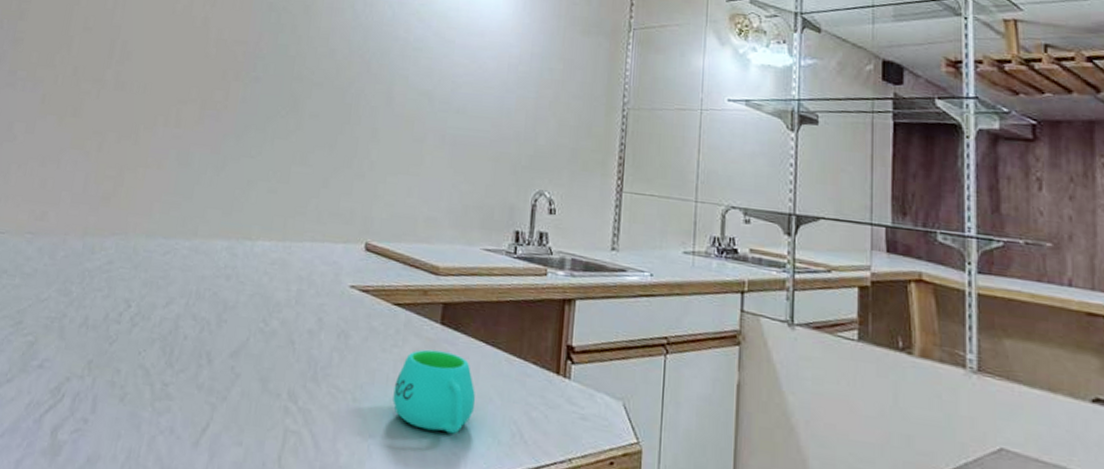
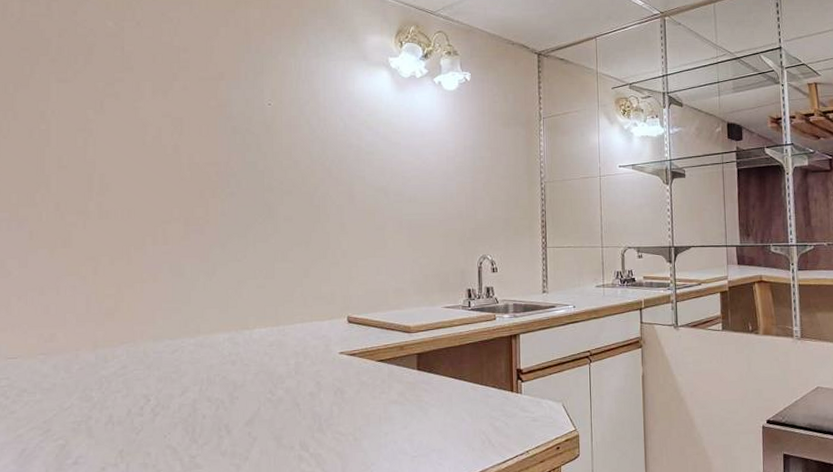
mug: present [393,349,476,435] -> none [386,390,452,451]

